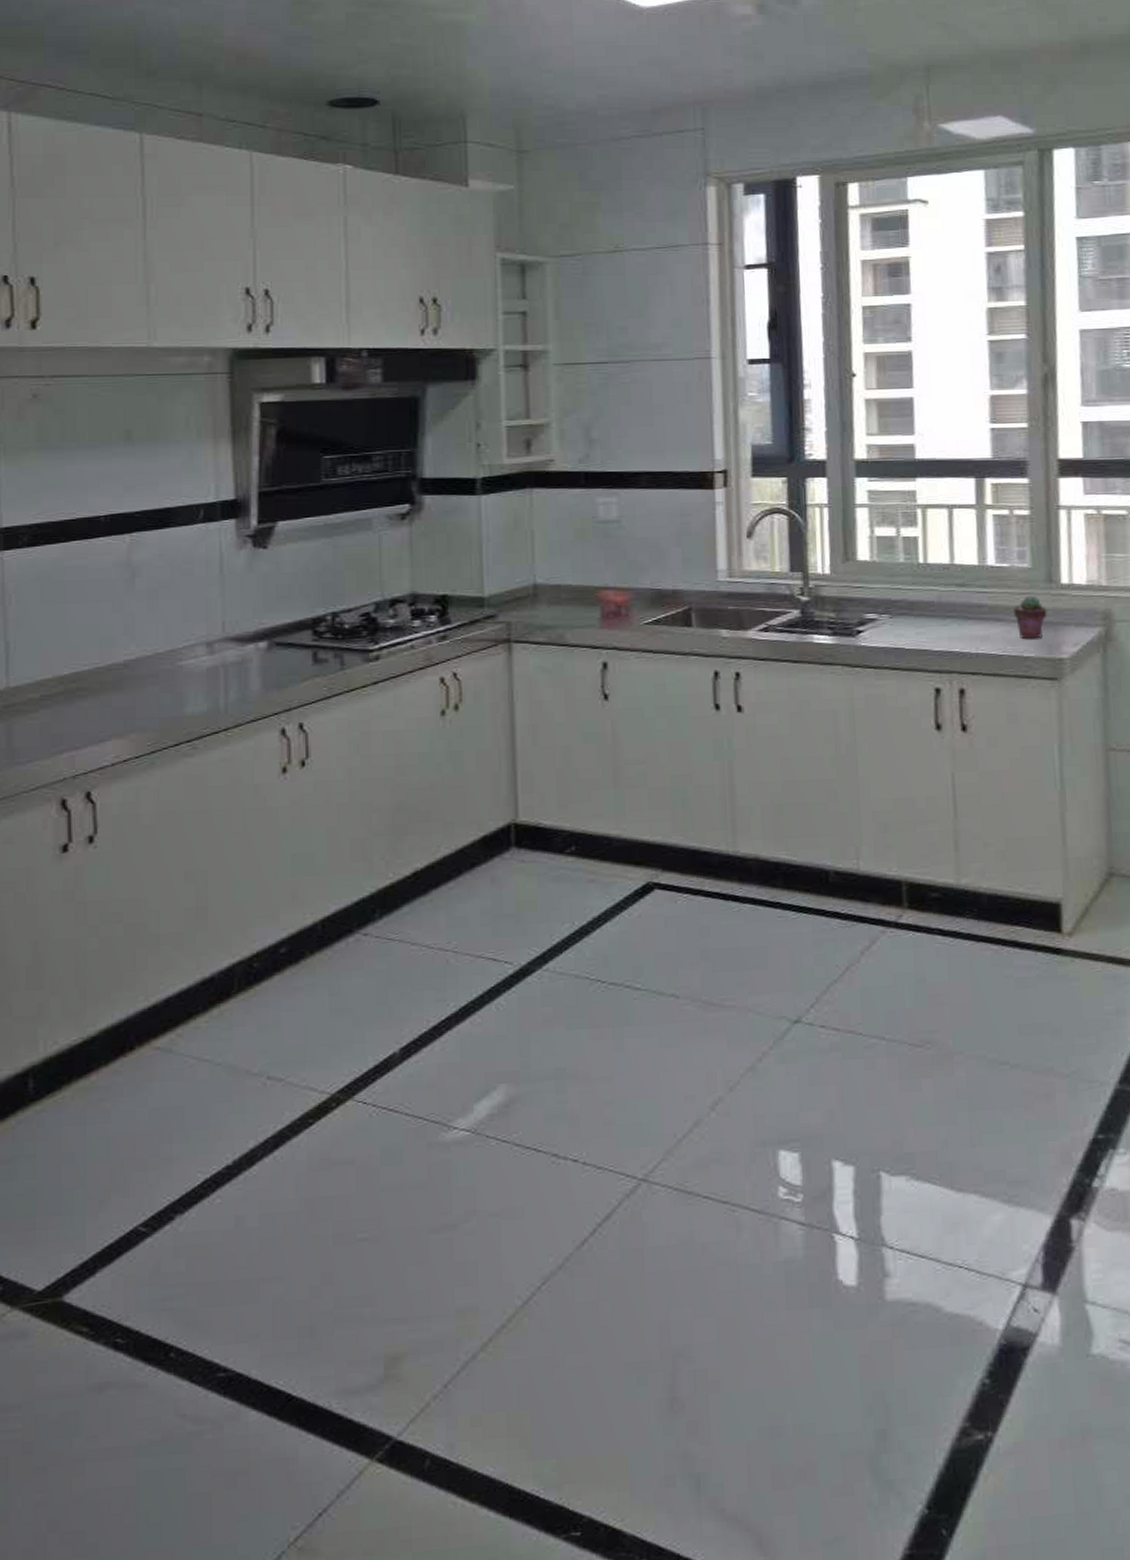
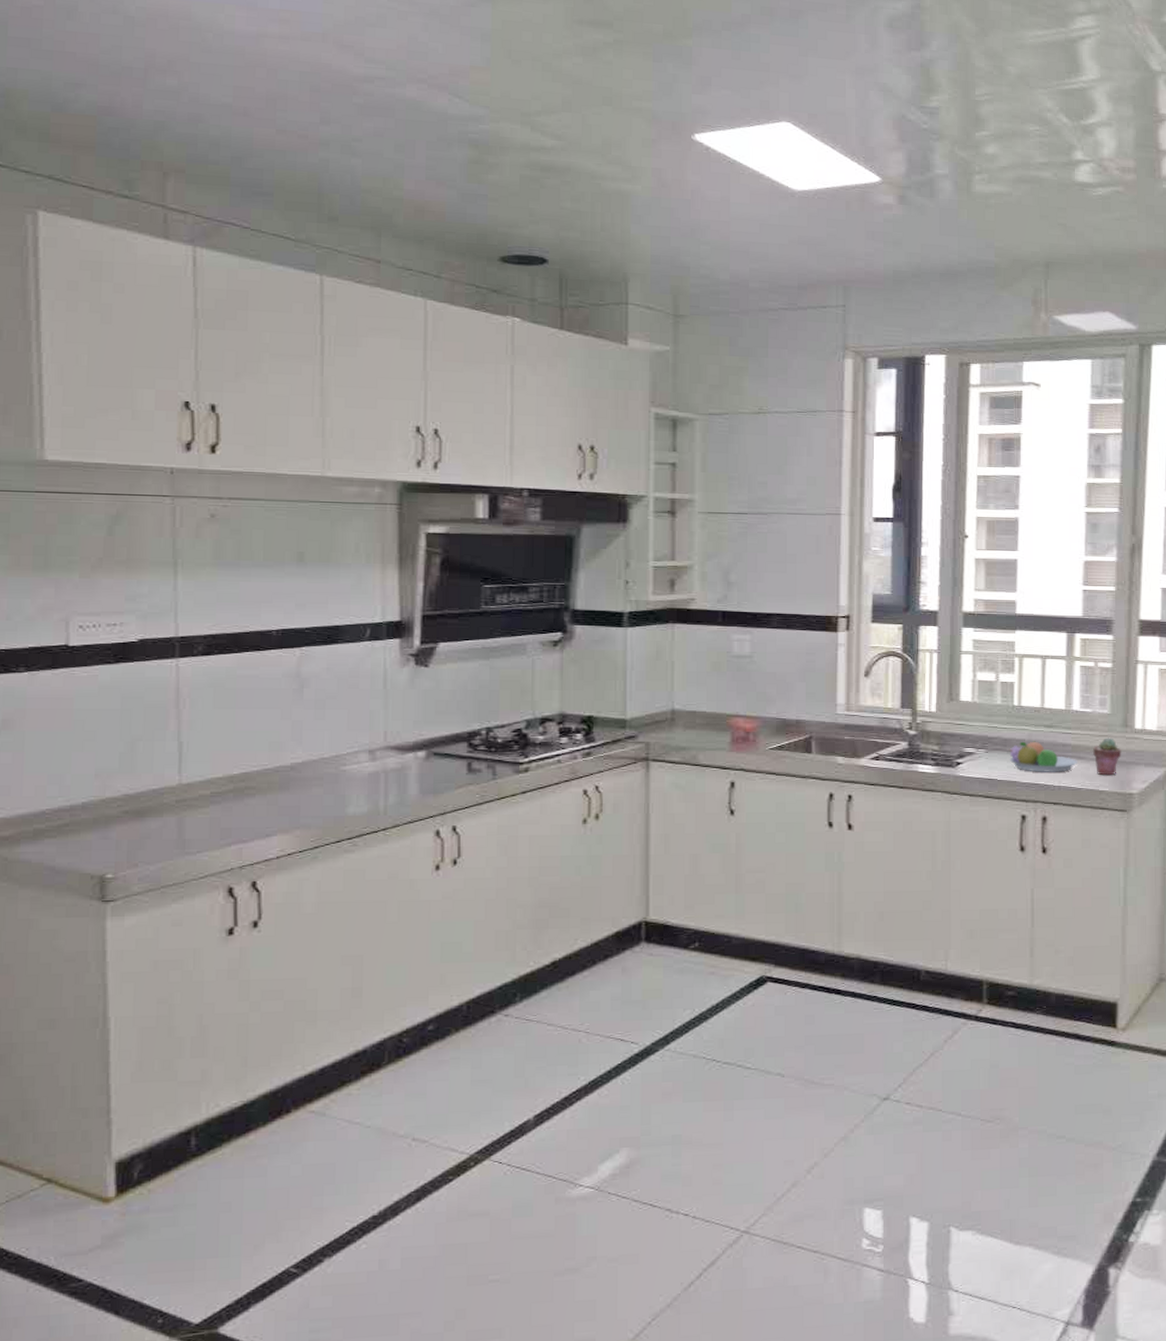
fruit bowl: none [916,603,996,639] -> present [1009,741,1077,772]

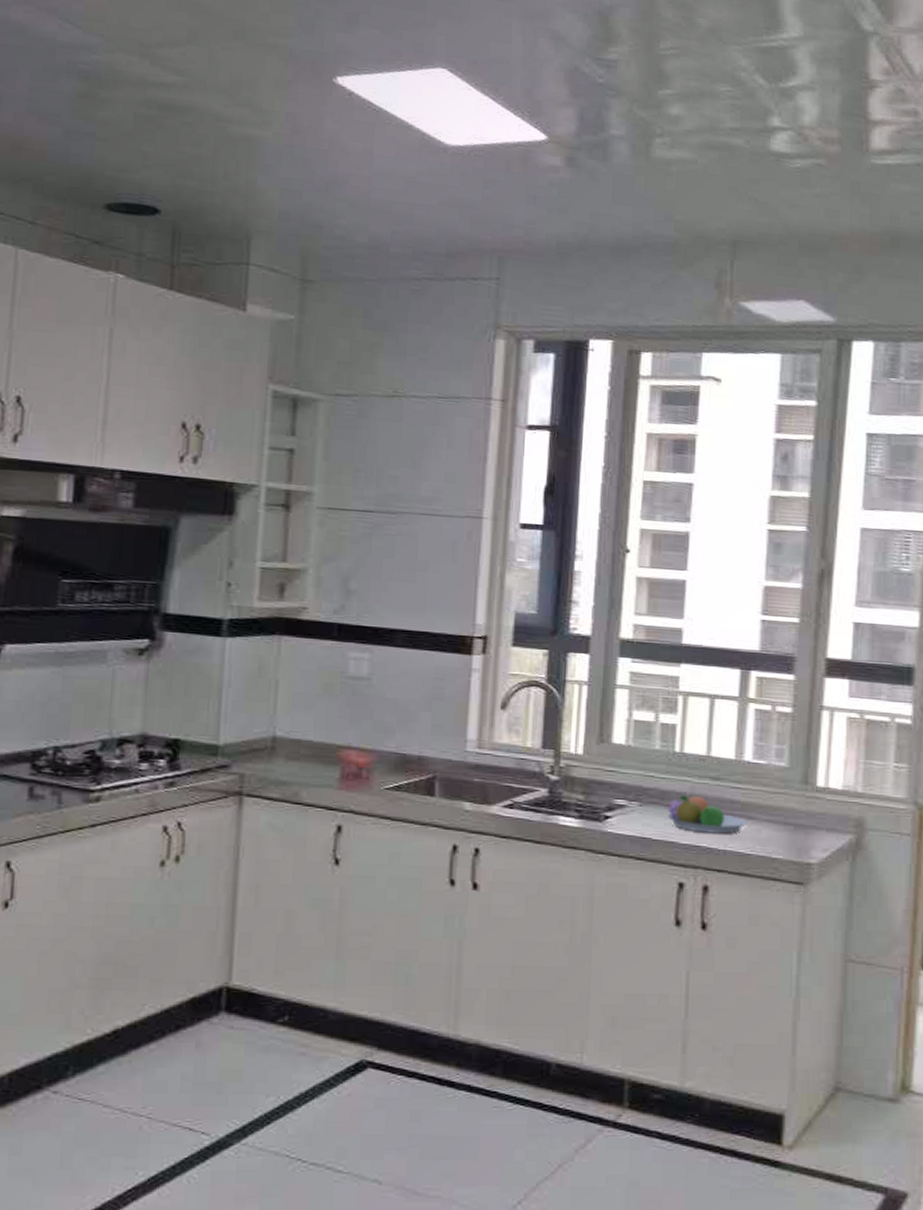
potted succulent: present [1092,737,1122,776] -> none [765,795,800,841]

